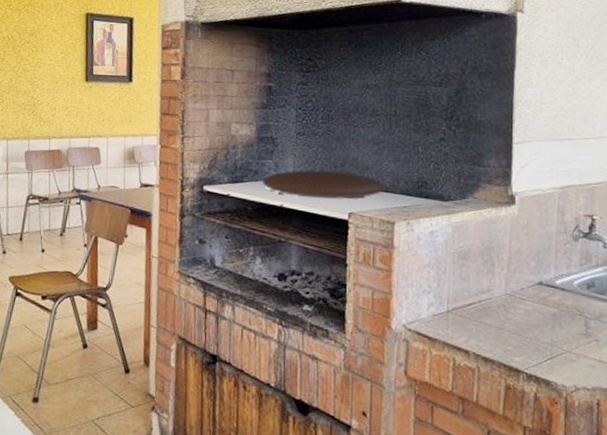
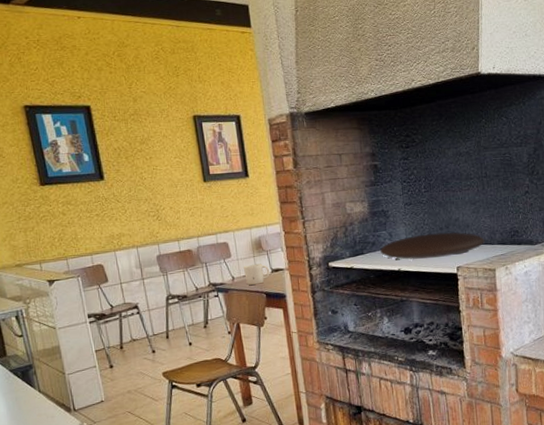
mug: none [111,175,139,198] -> present [243,263,270,286]

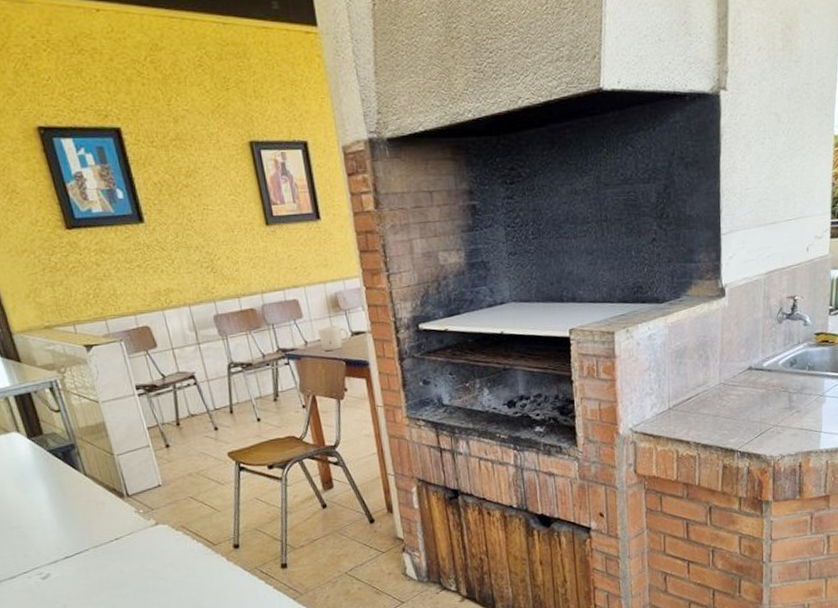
platter: present [379,232,485,260] -> none [478,288,603,321]

